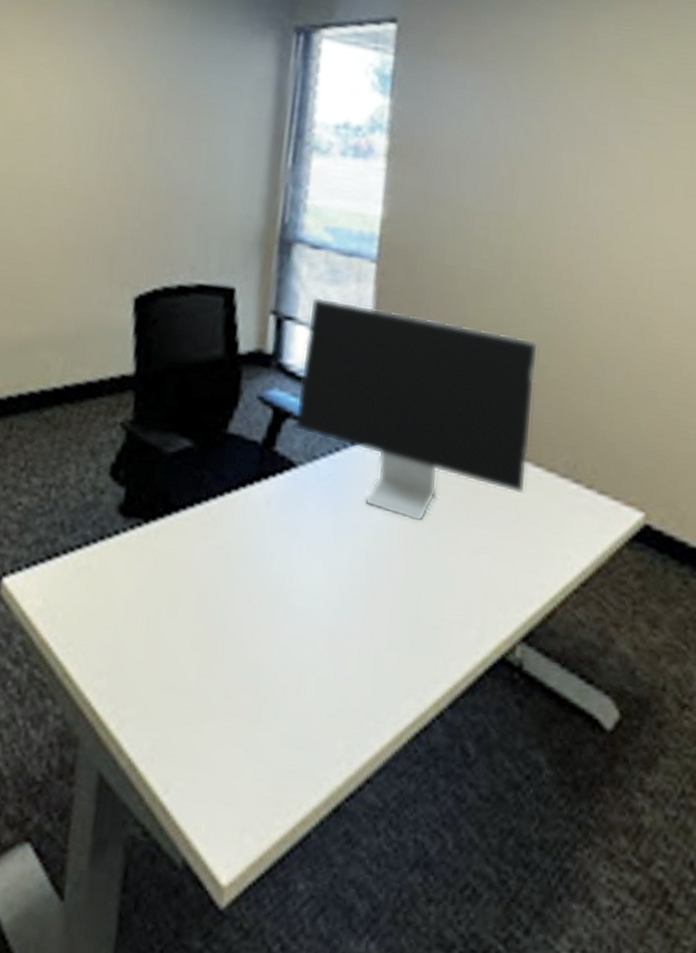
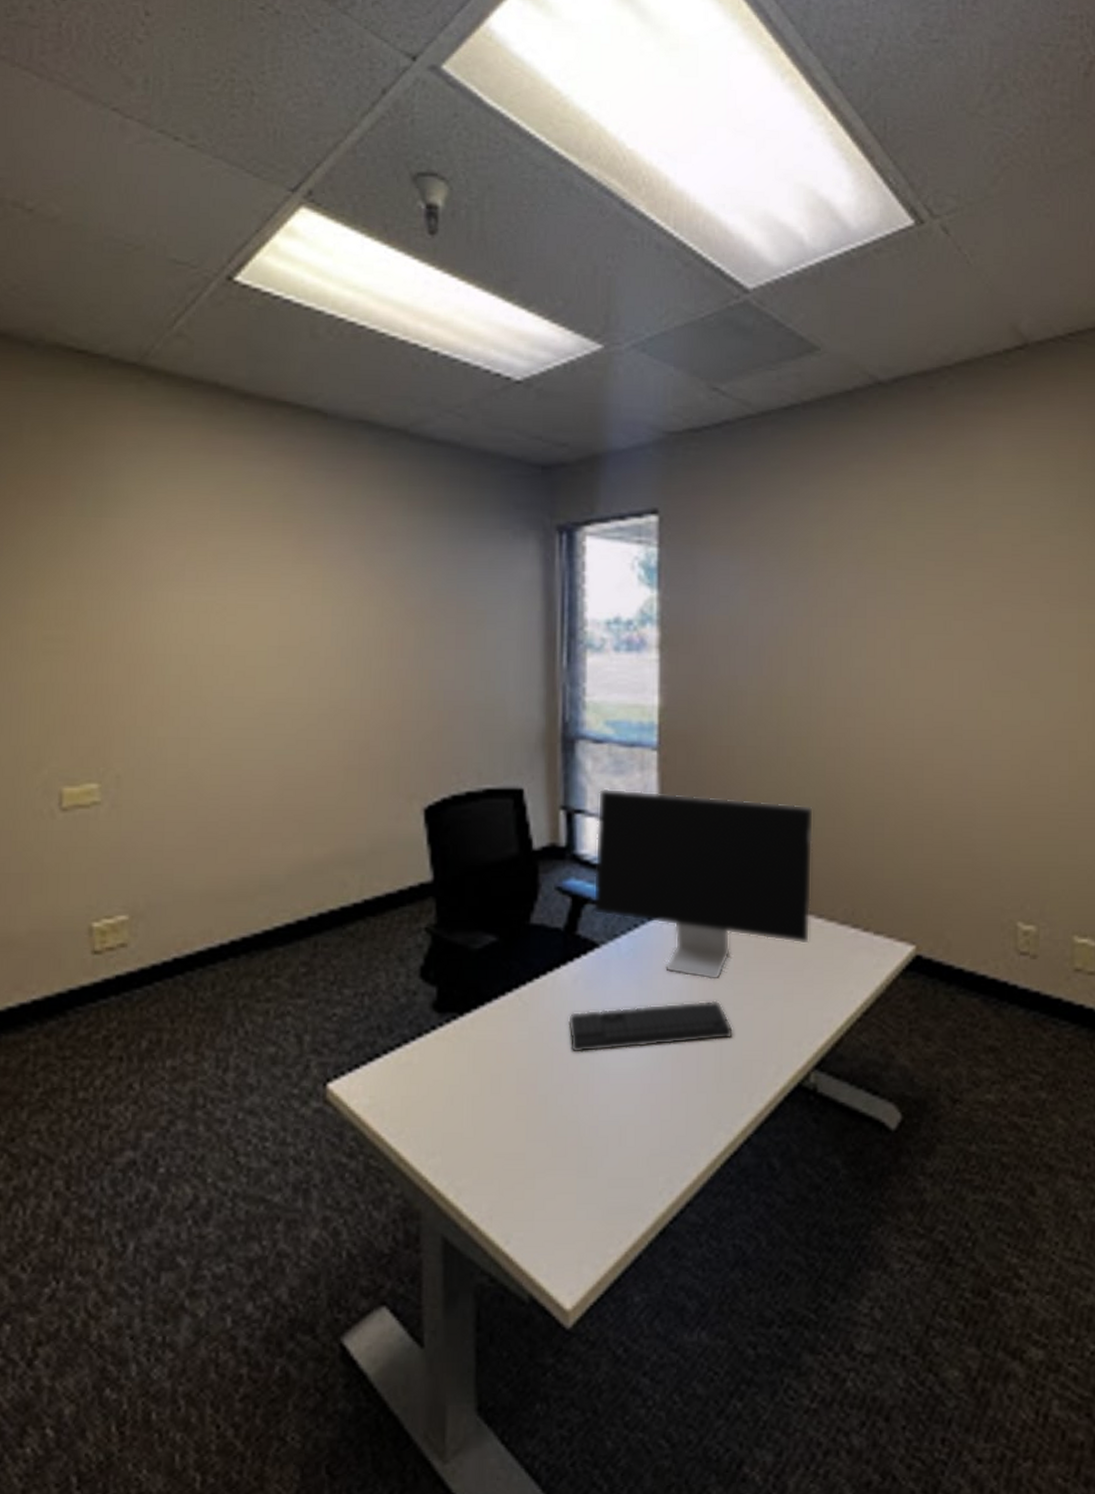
keyboard: none [255,536,434,593] -> present [568,1000,734,1054]

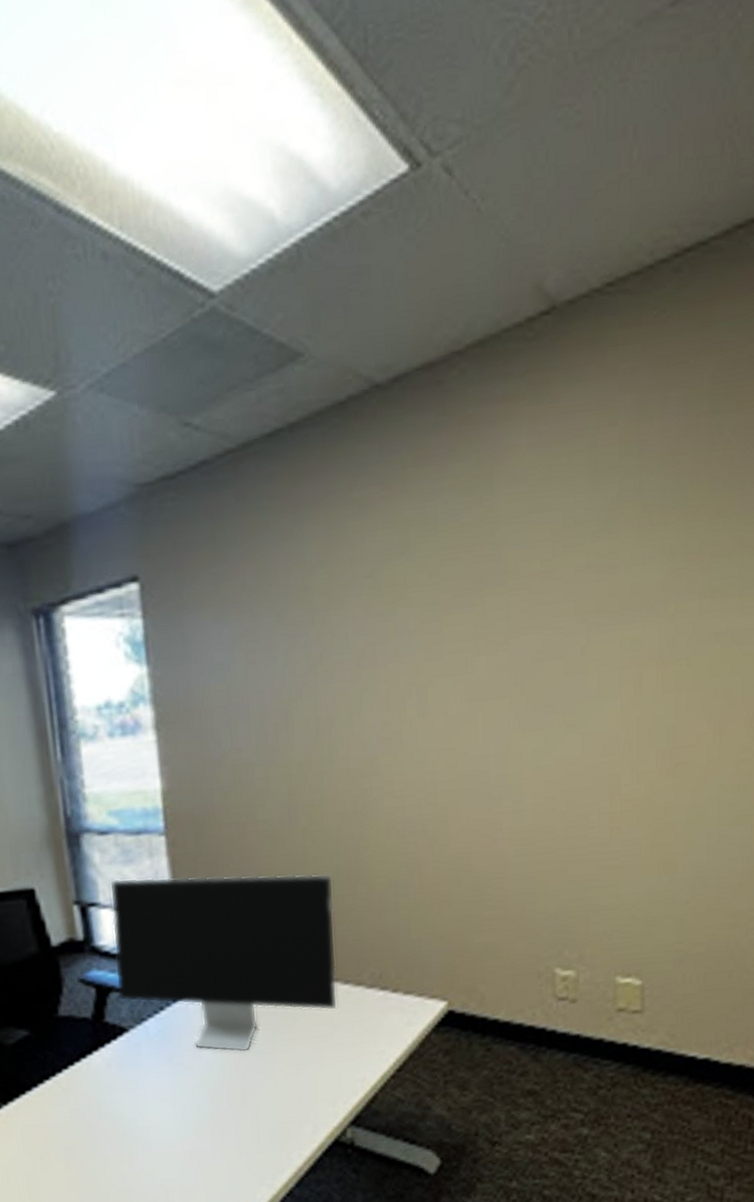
keyboard: present [568,1000,734,1054] -> none [107,1070,268,1130]

